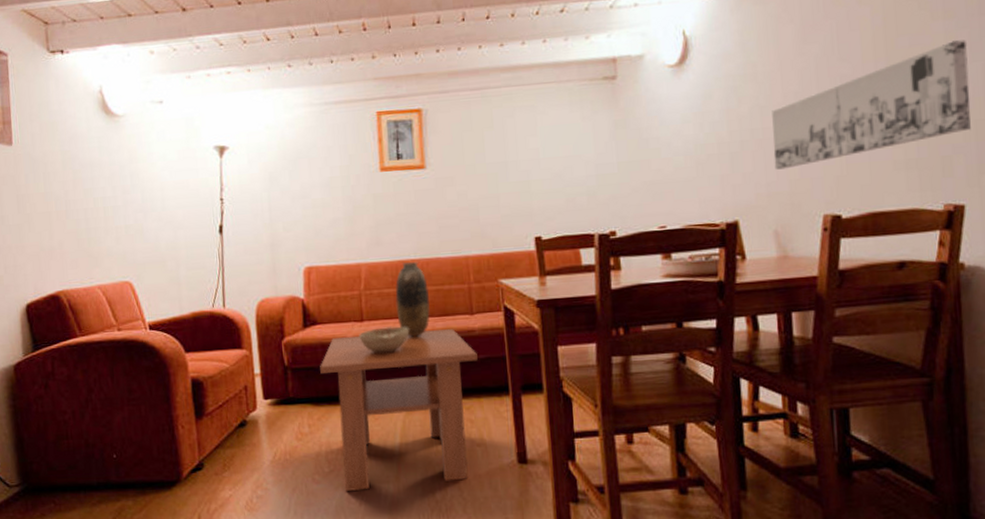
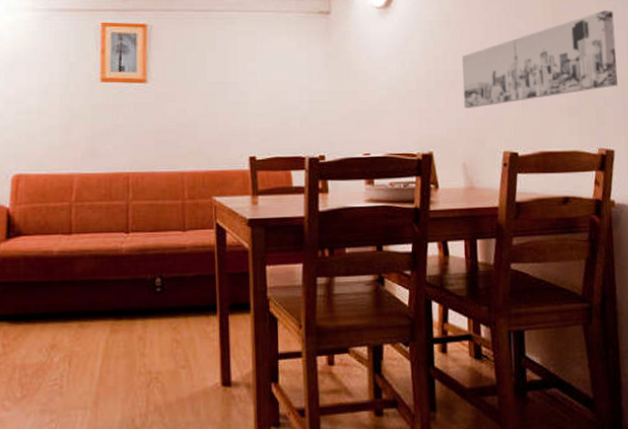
coffee table: present [320,329,478,491] -> none [21,245,187,419]
decorative bowl: present [359,326,410,353] -> none [66,241,119,268]
vase: present [395,262,430,337] -> none [107,175,142,252]

